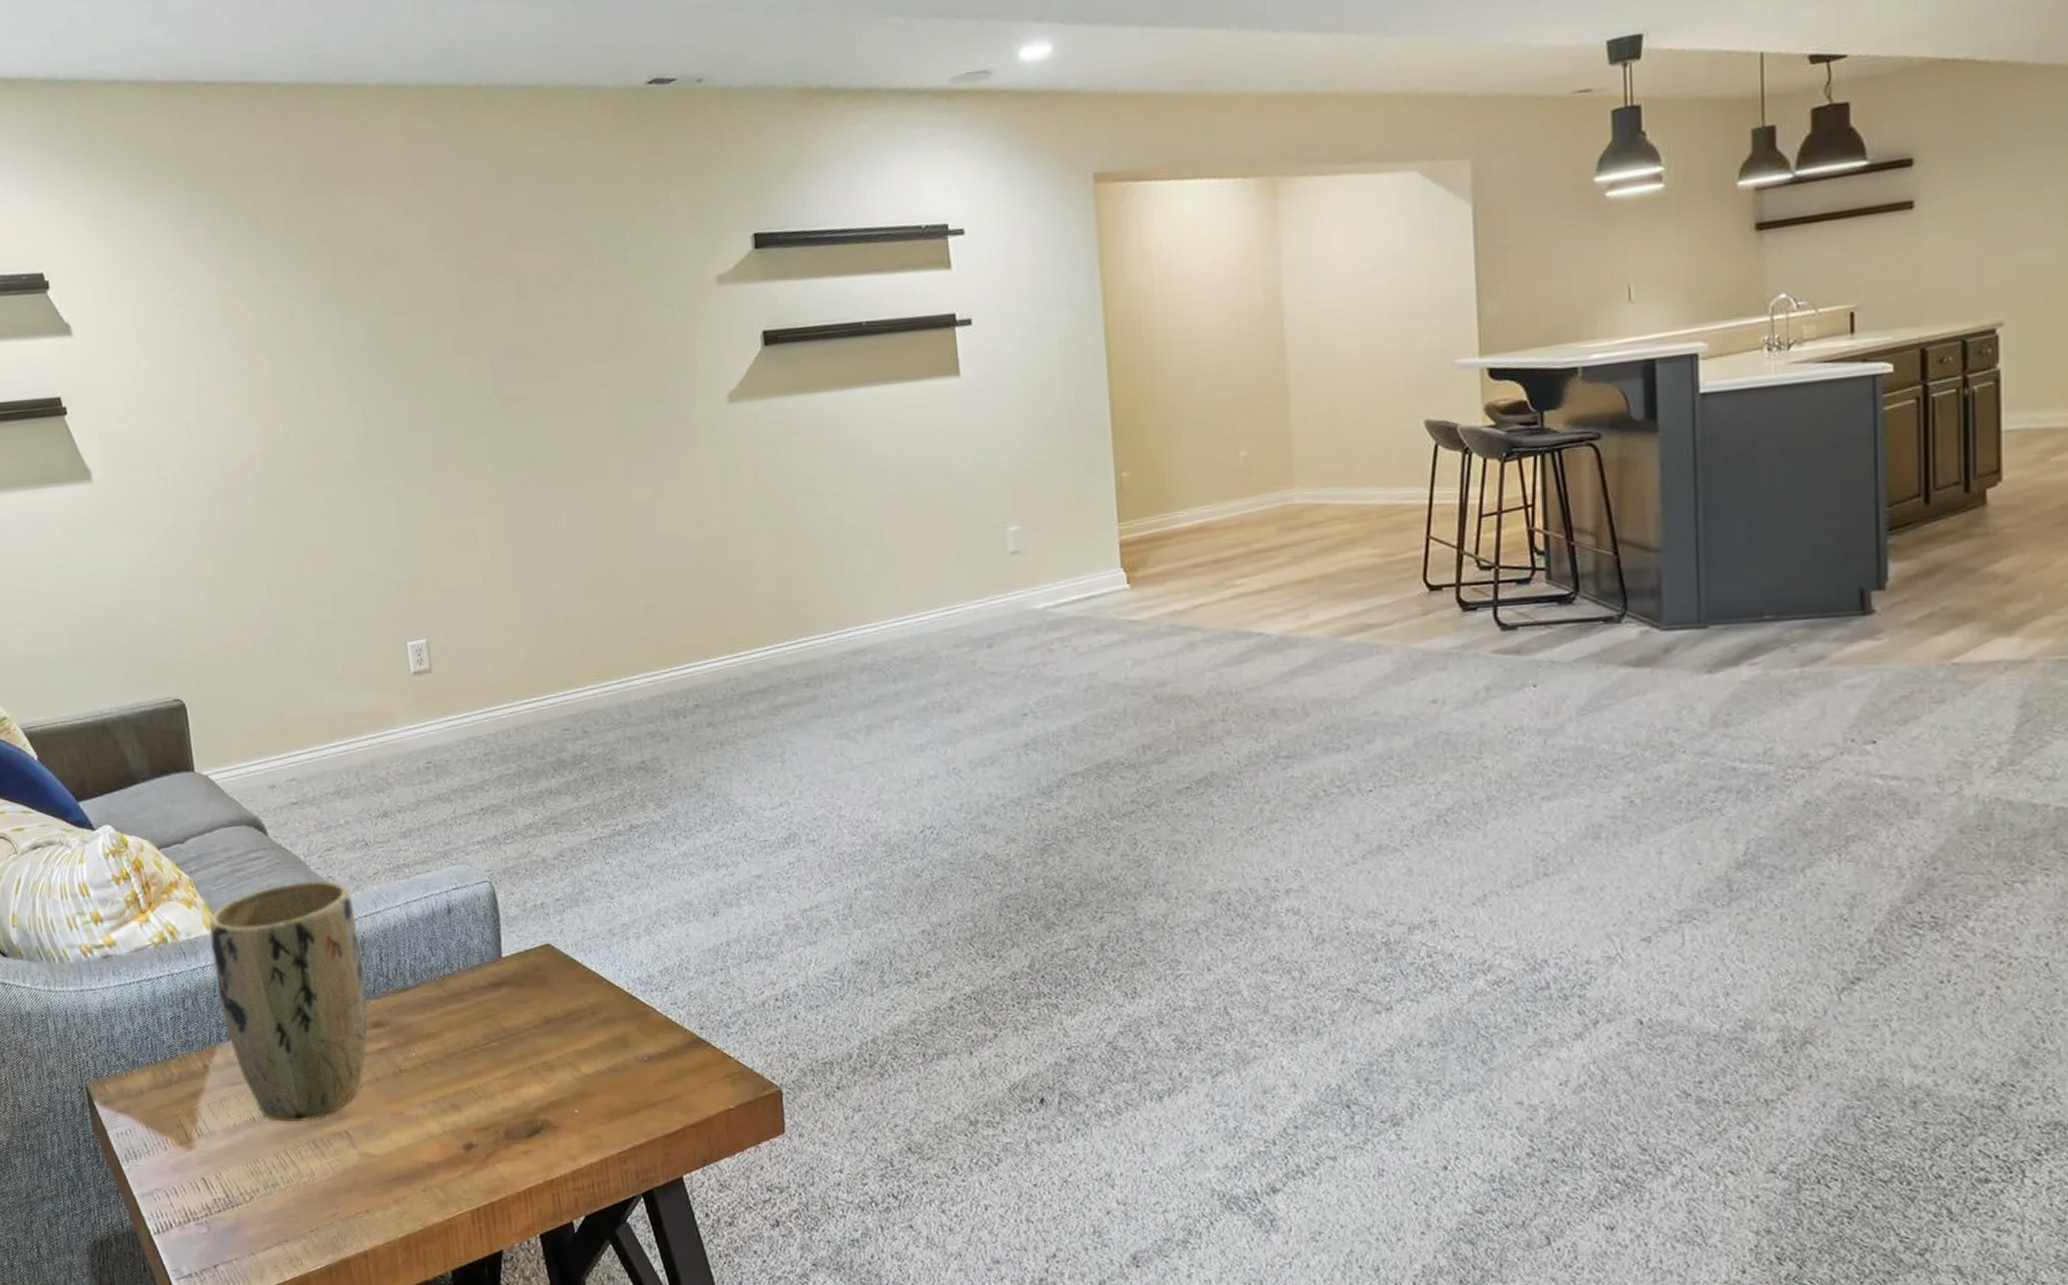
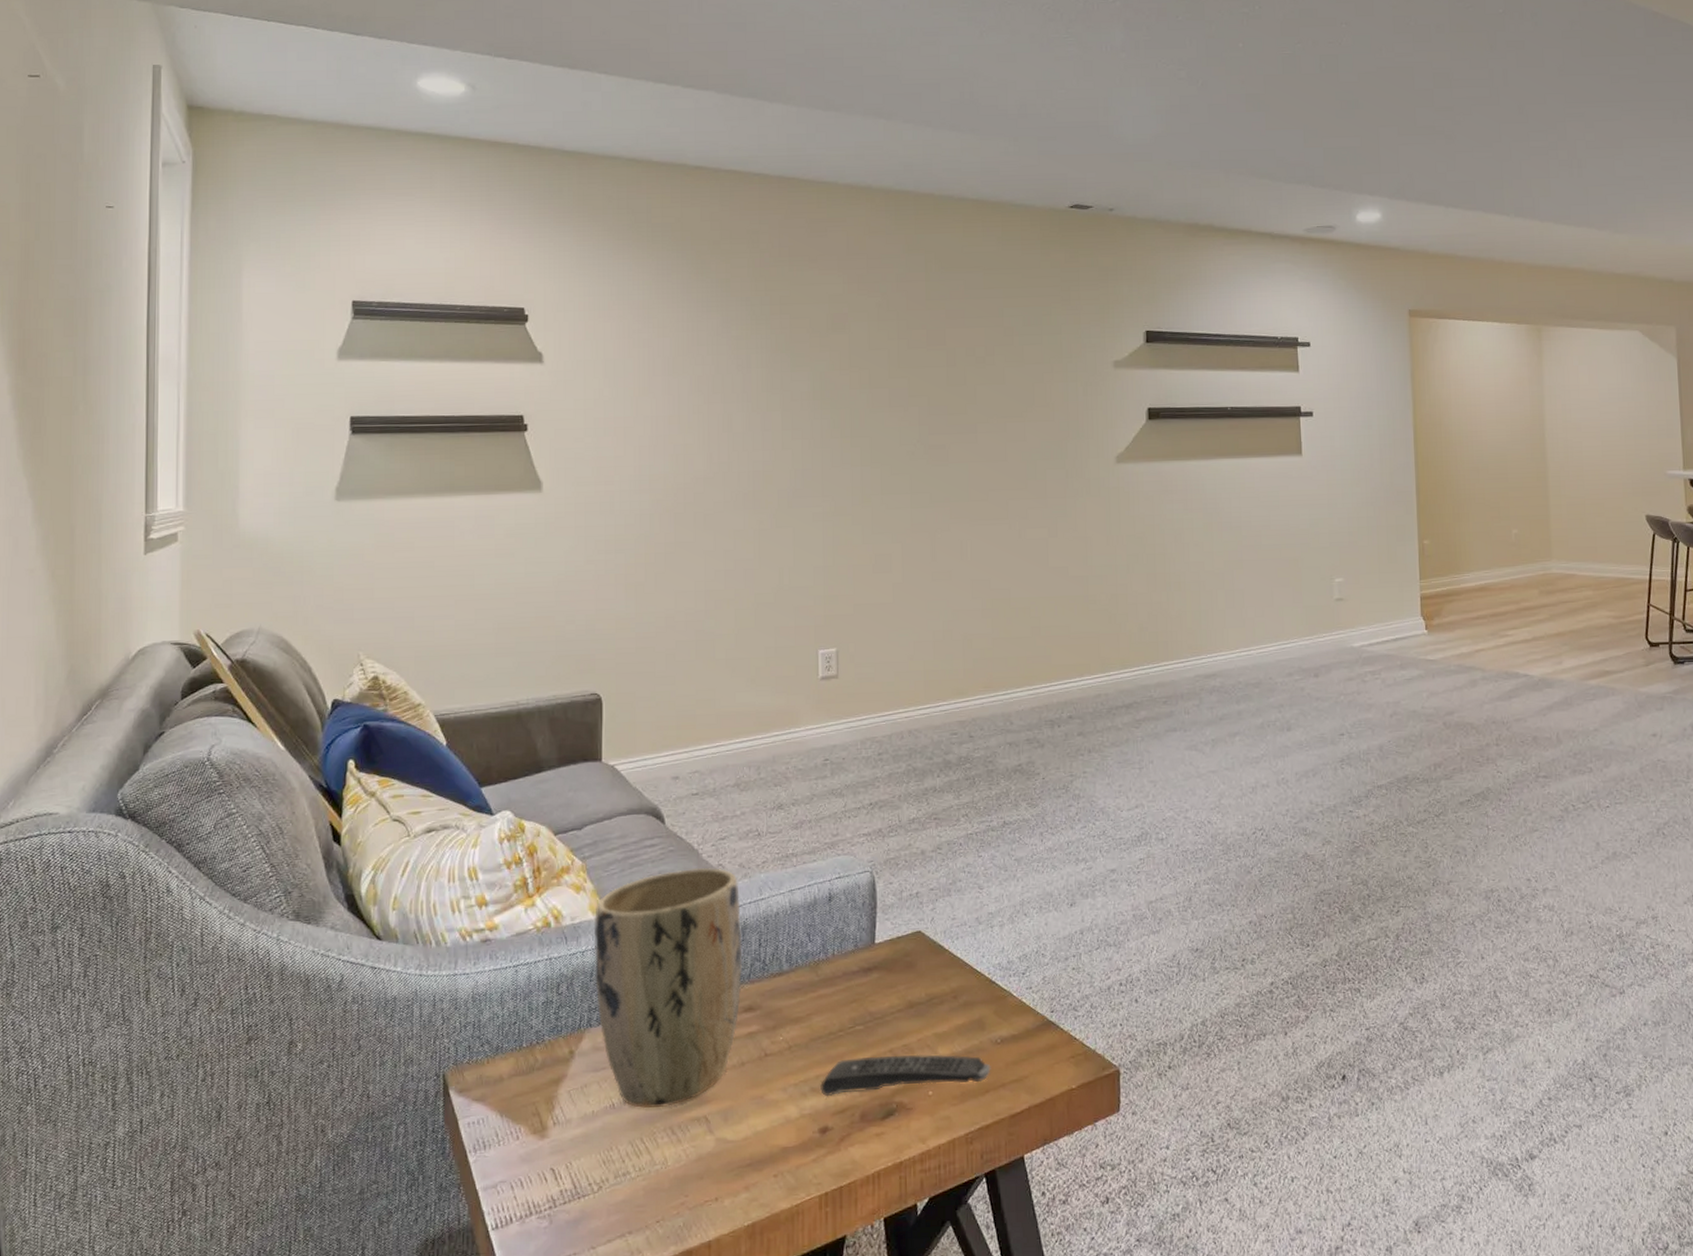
remote control: none [460,1071,640,1113] -> present [820,1054,991,1096]

